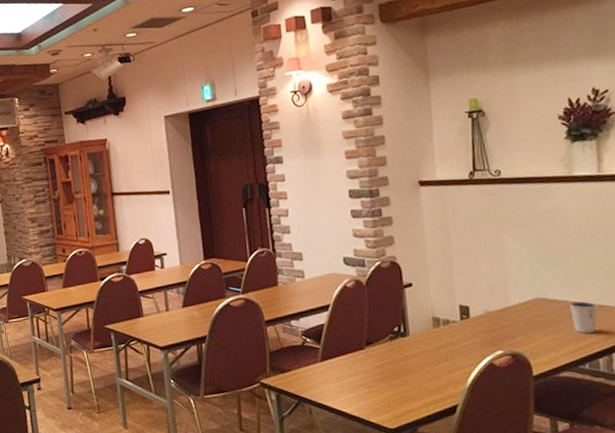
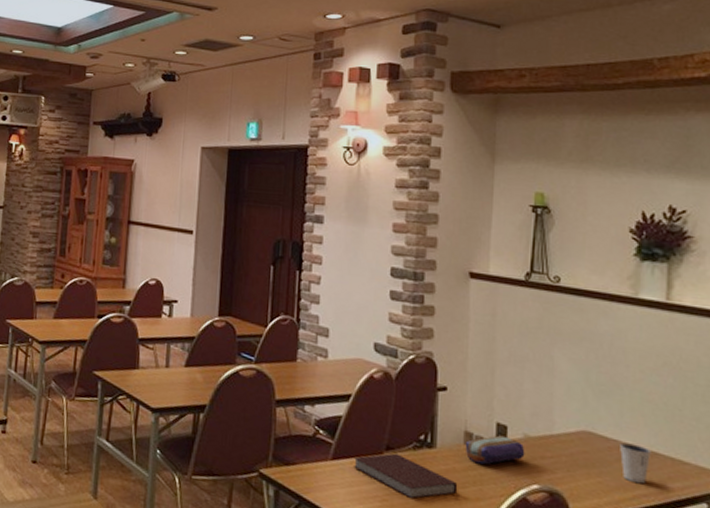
notebook: none [340,346,433,382] -> present [354,453,458,500]
pencil case: none [434,315,488,342] -> present [465,435,525,465]

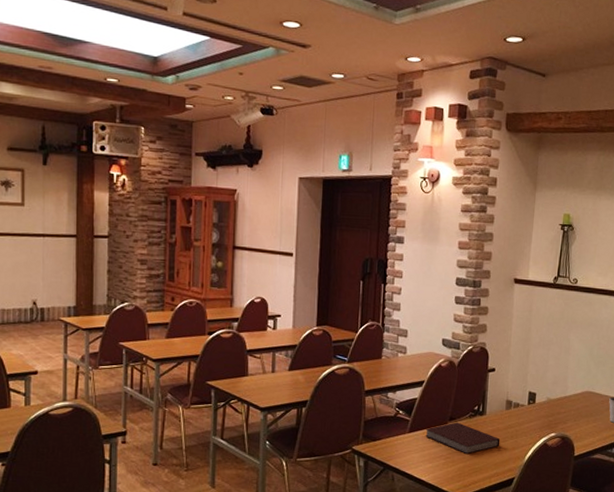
pencil case: present [465,435,525,465] -> none [506,400,547,423]

